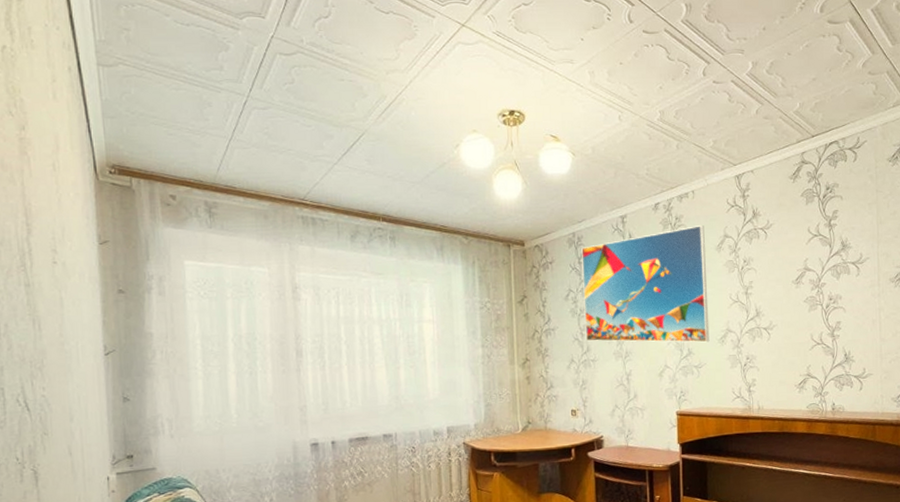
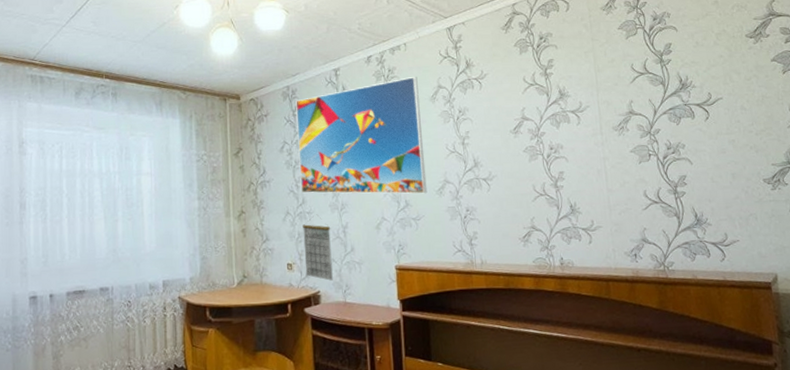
calendar: none [587,362,616,426] -> present [303,214,333,281]

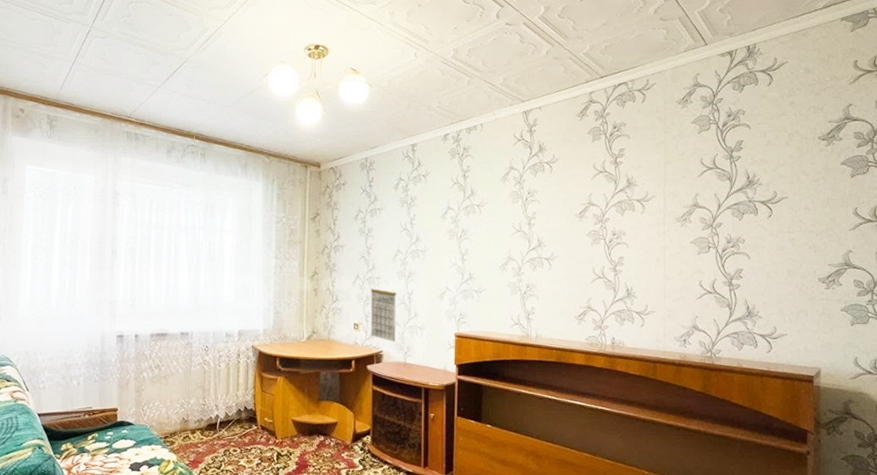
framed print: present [296,76,427,194] -> none [371,156,491,269]

